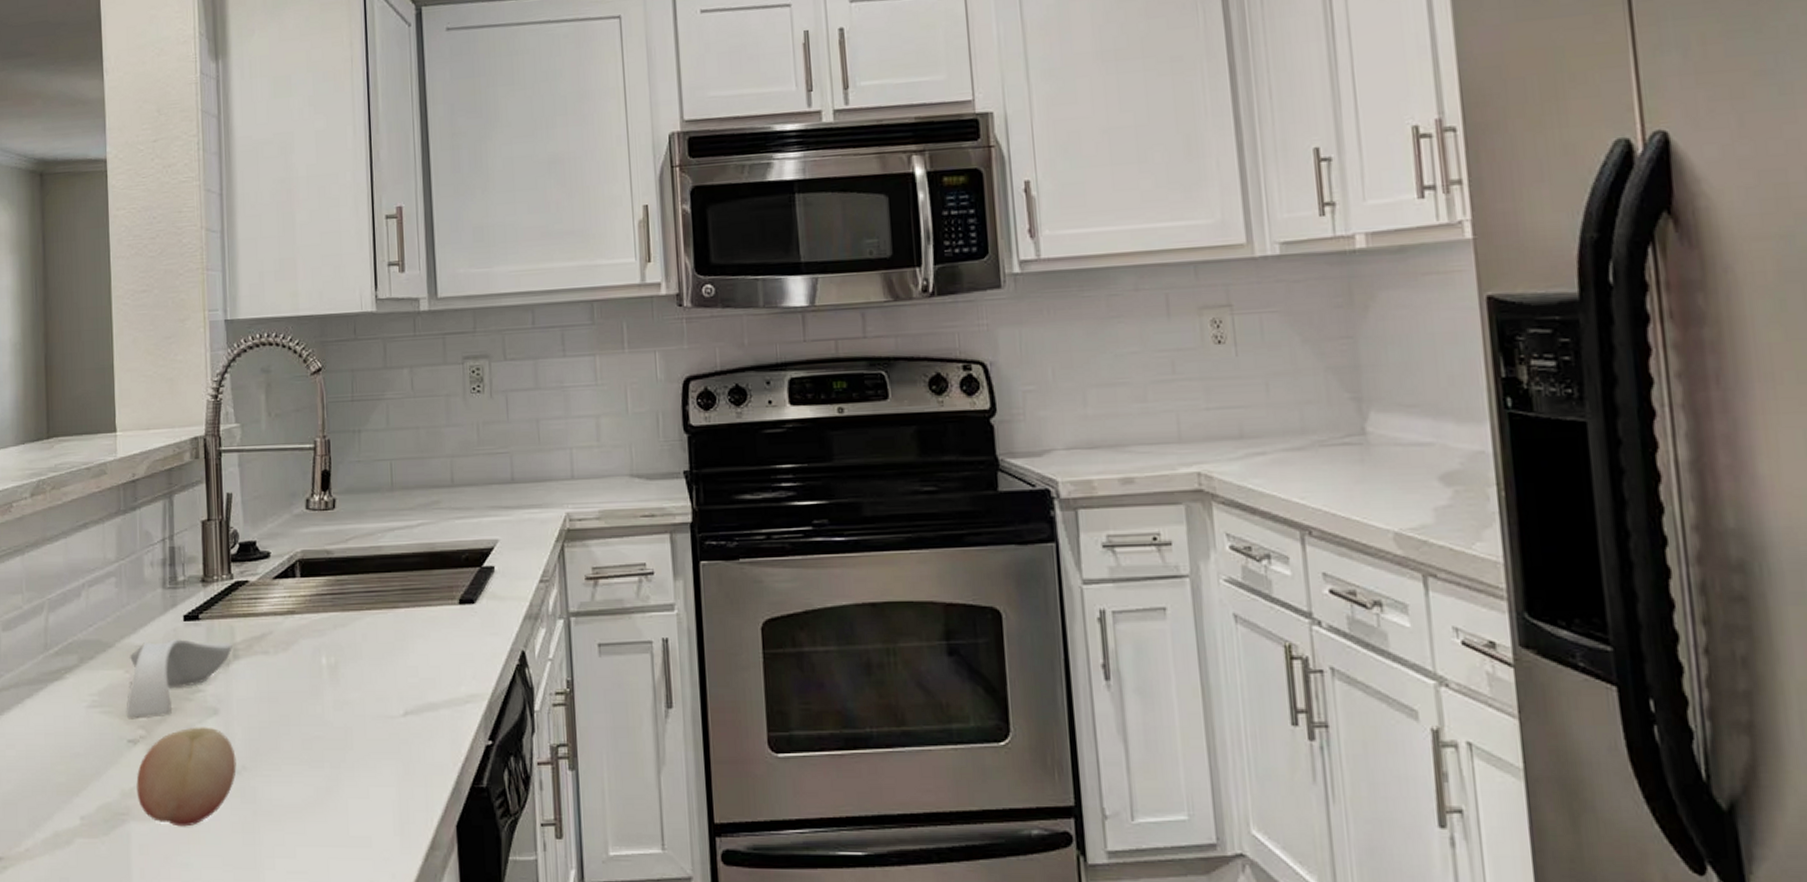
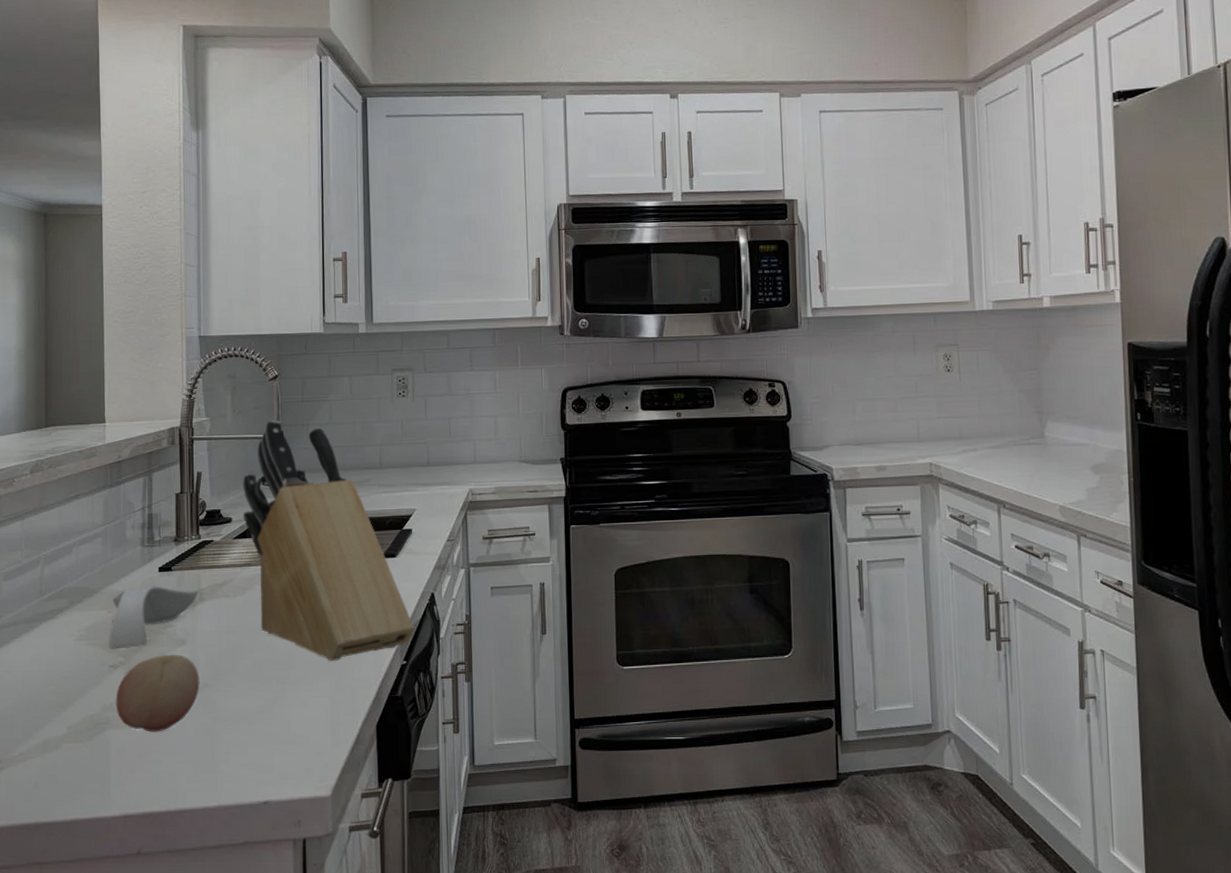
knife block: none [281,424,502,739] -> present [242,419,415,661]

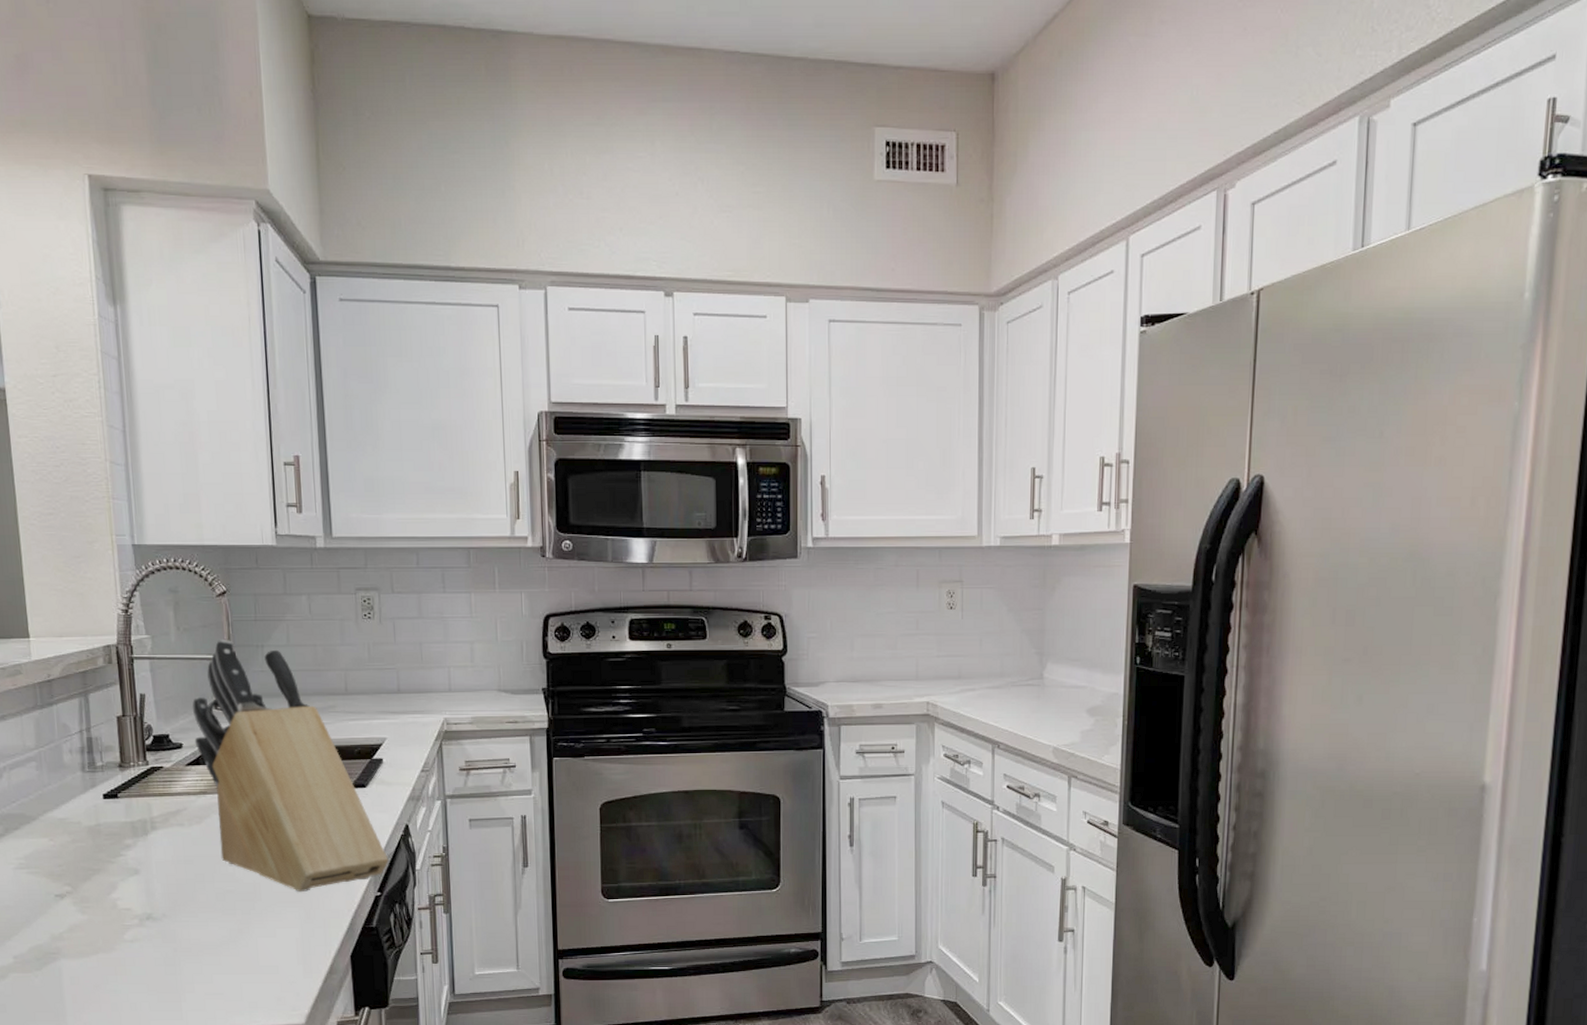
spoon rest: present [108,586,199,649] -> none [52,813,150,878]
fruit: present [116,654,200,732] -> none [65,884,157,962]

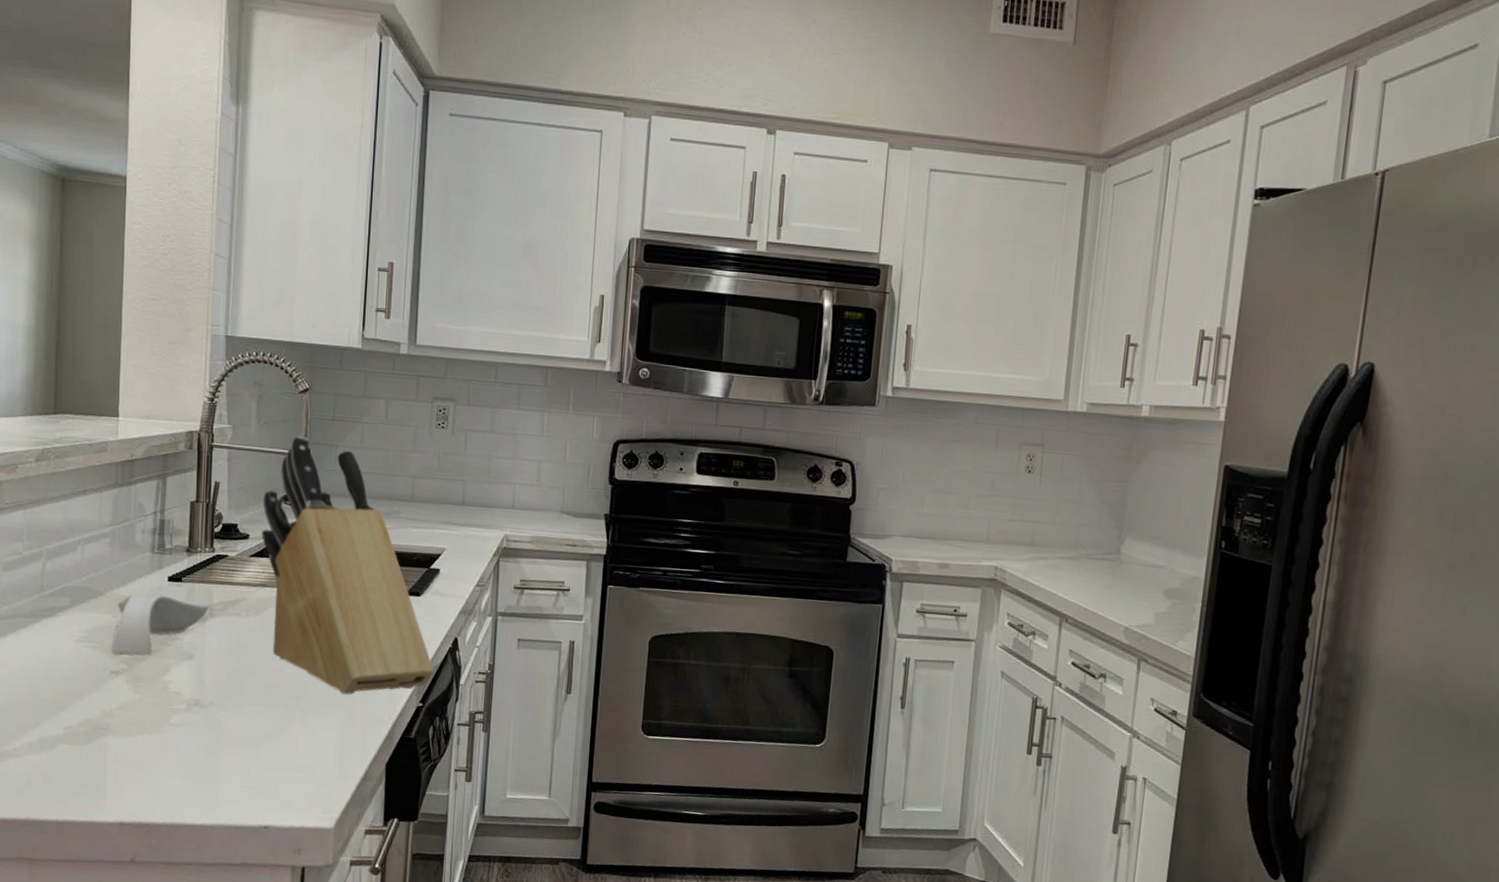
spoon rest: none [52,813,150,878] -> present [111,594,209,656]

